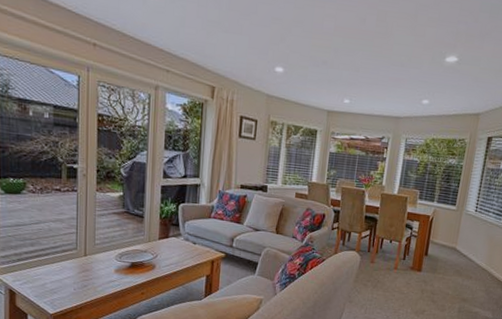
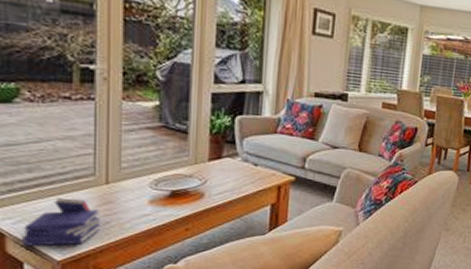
book: none [25,266,81,303] -> present [20,198,101,246]

